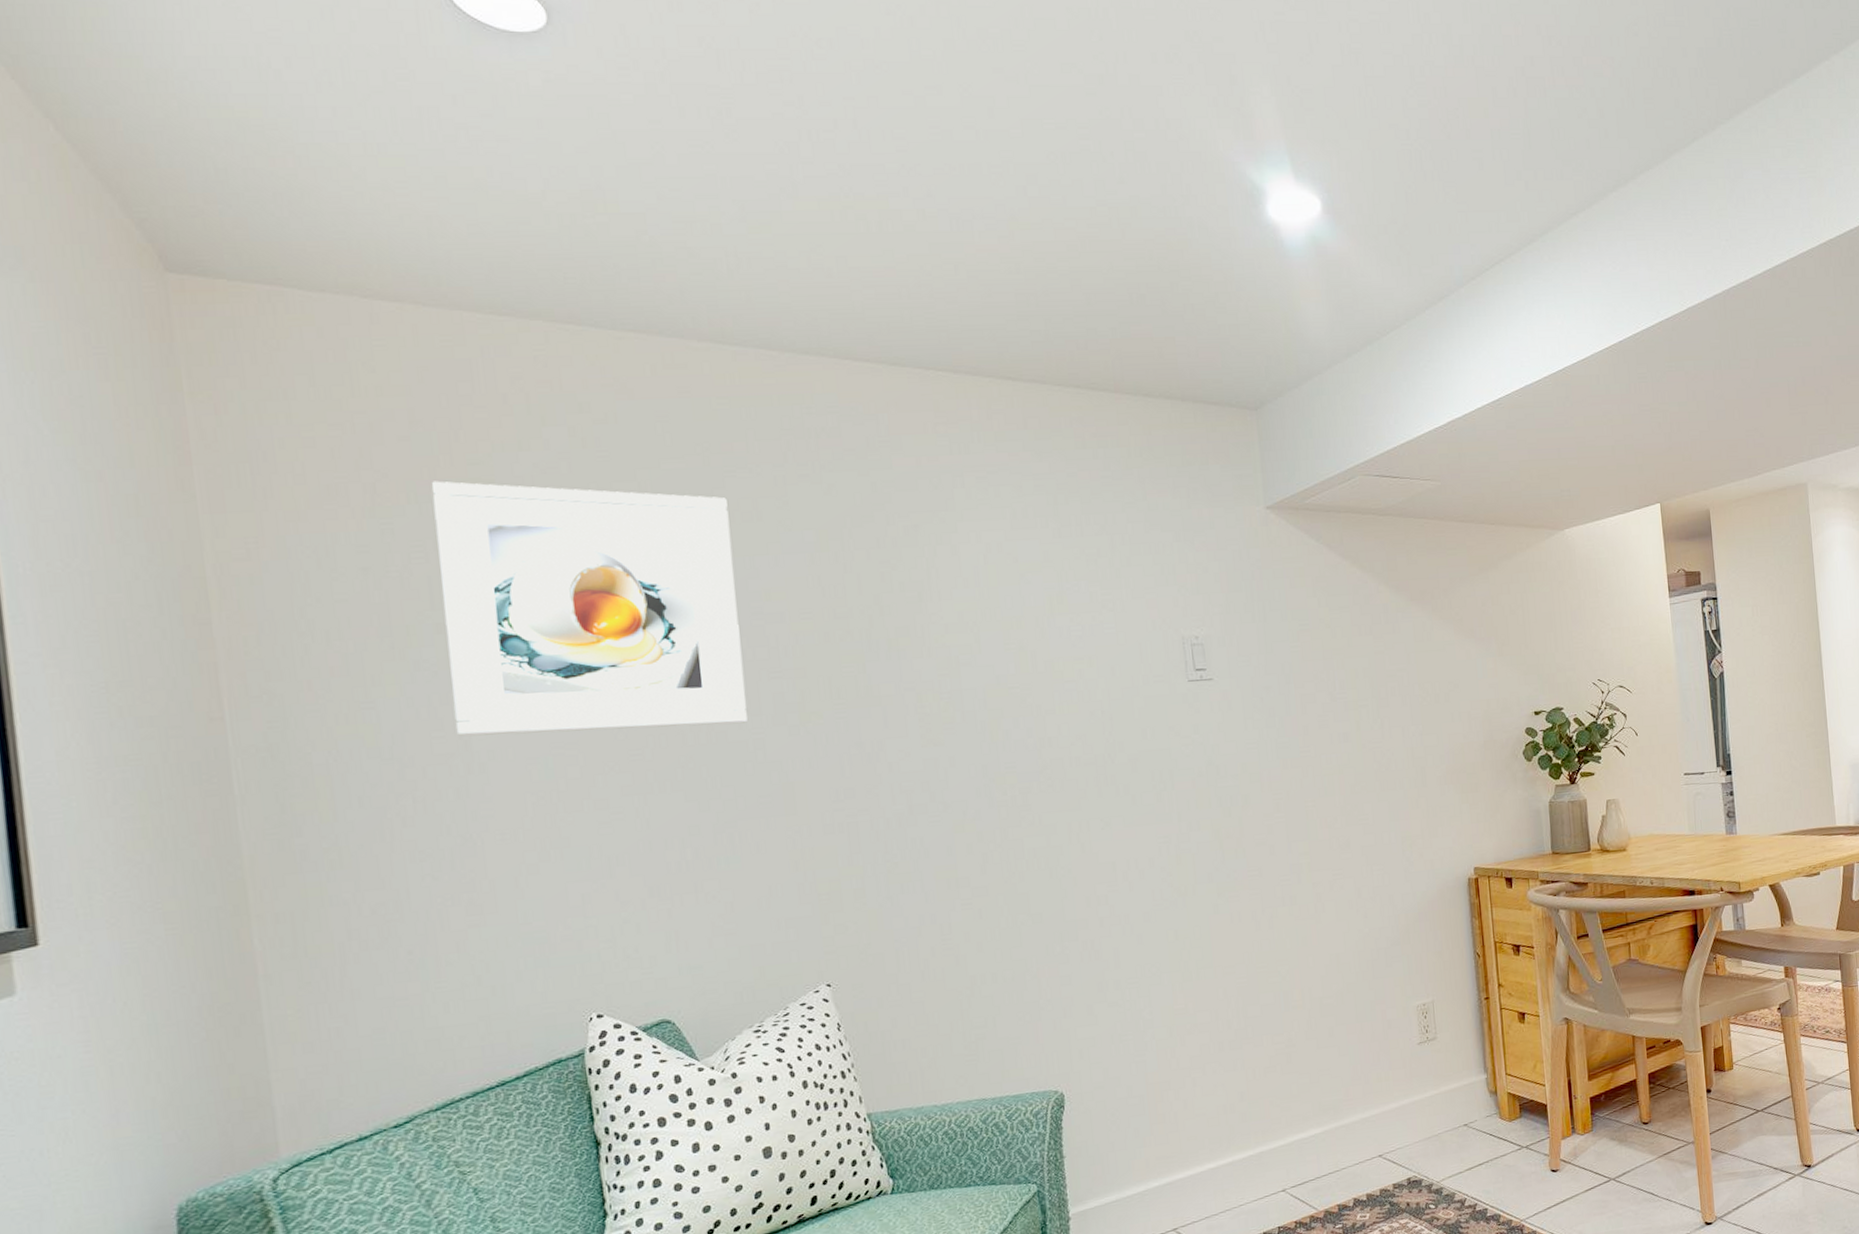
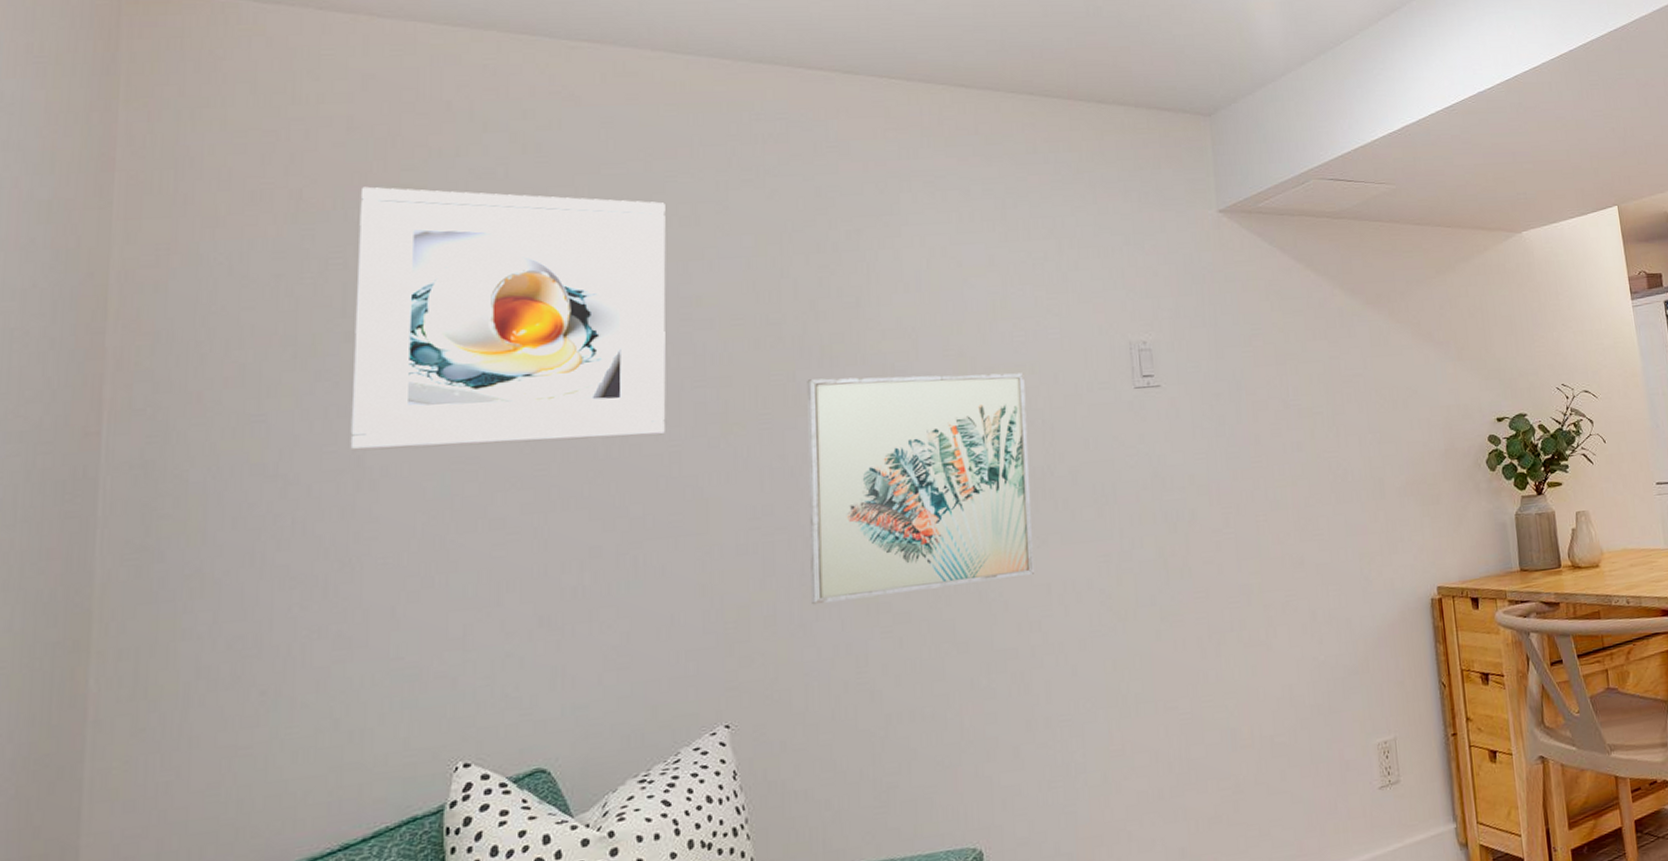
wall art: none [877,666,1099,880] -> present [807,373,1034,605]

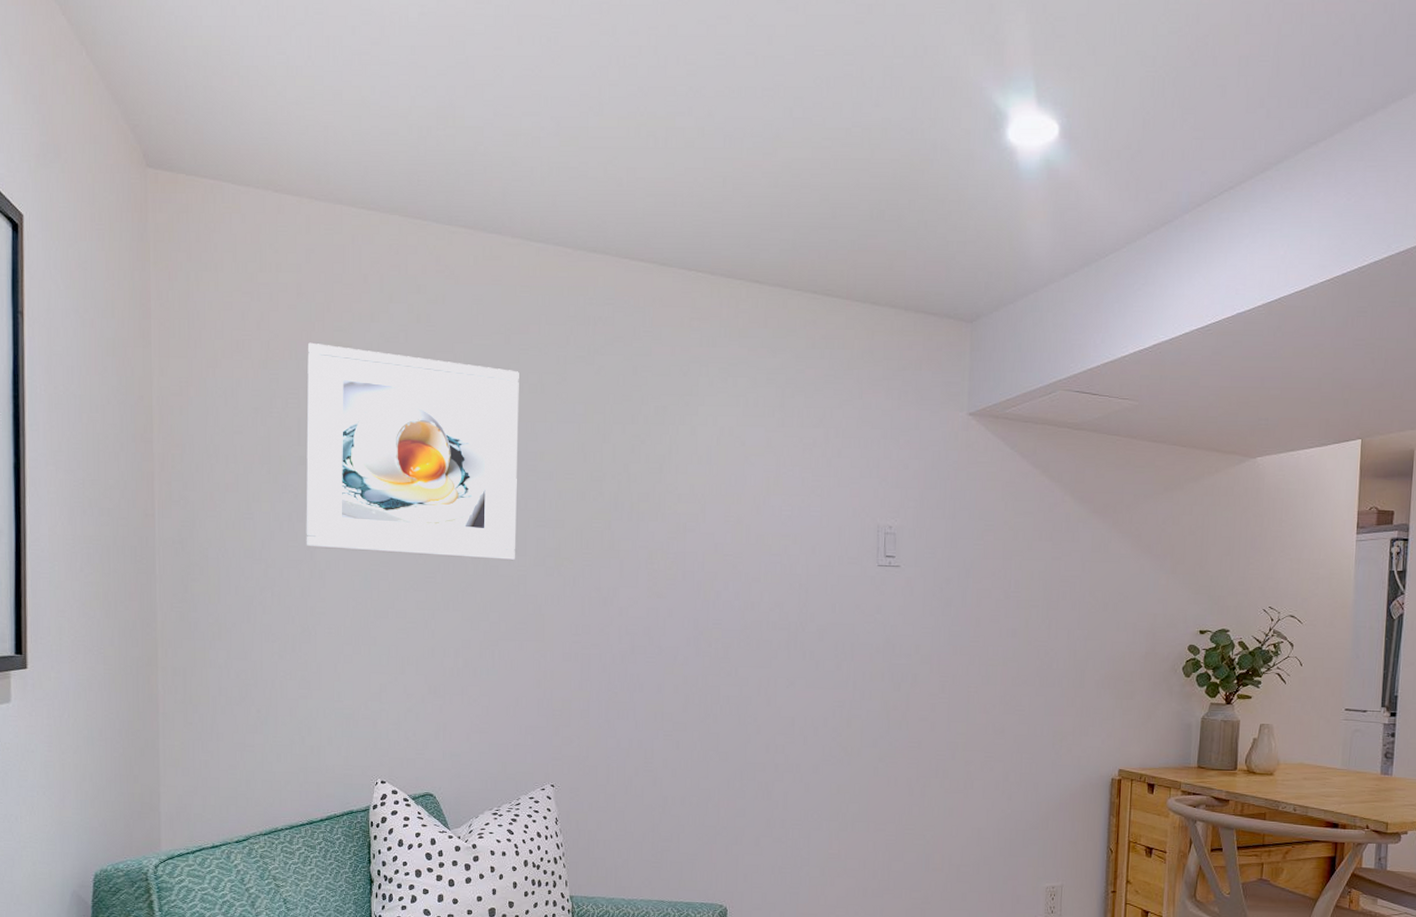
wall art: present [807,373,1034,605] -> none [615,529,788,709]

